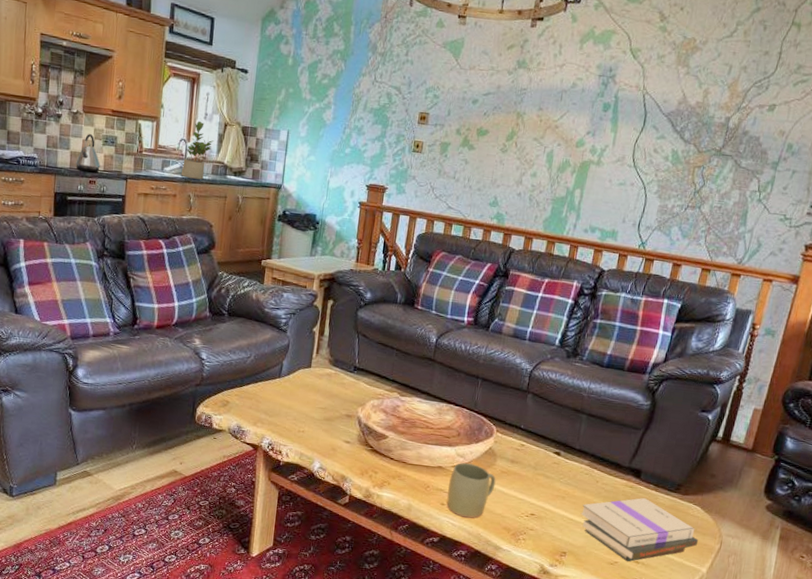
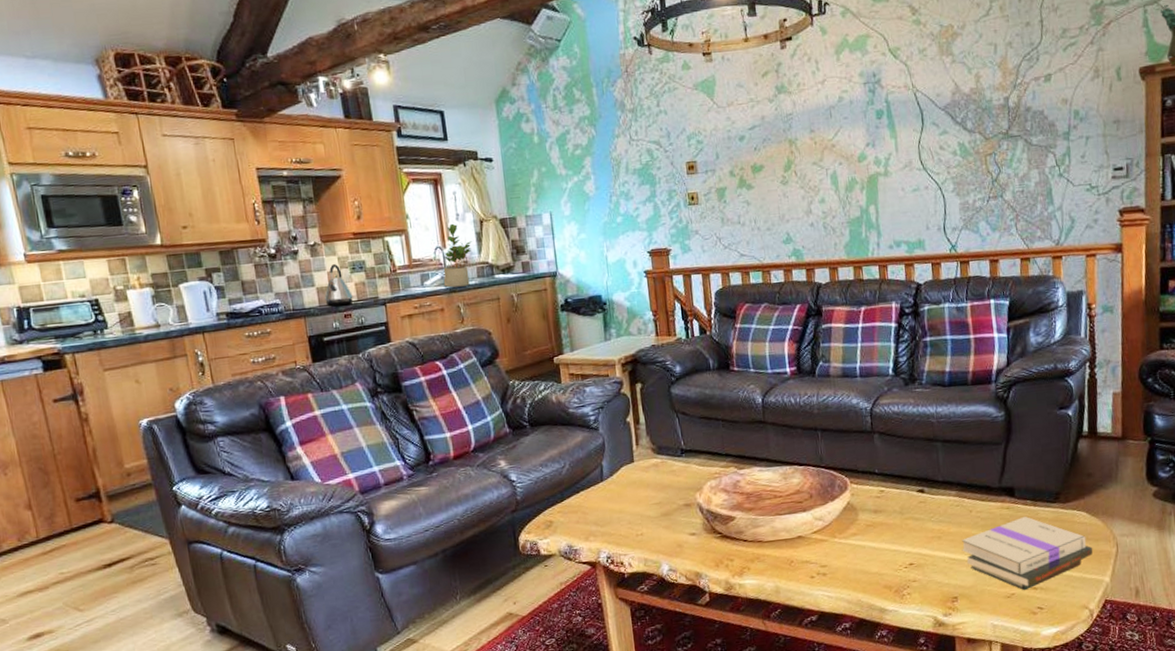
mug: present [446,463,496,518] -> none [813,524,864,586]

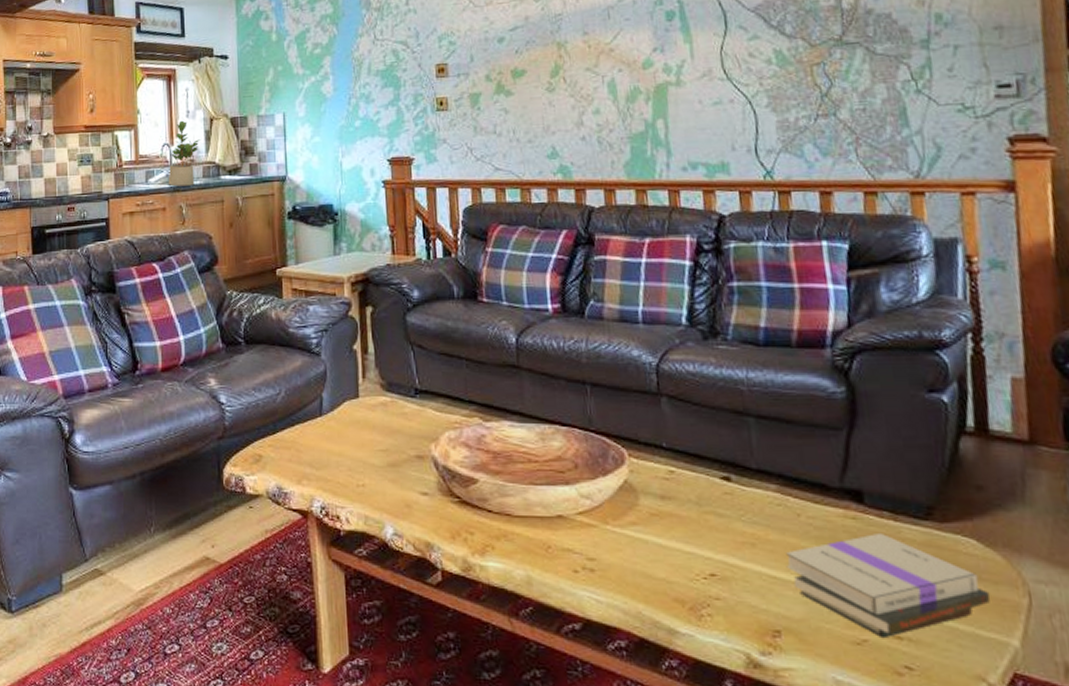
kettle: present [324,264,354,307] -> none [51,156,78,199]

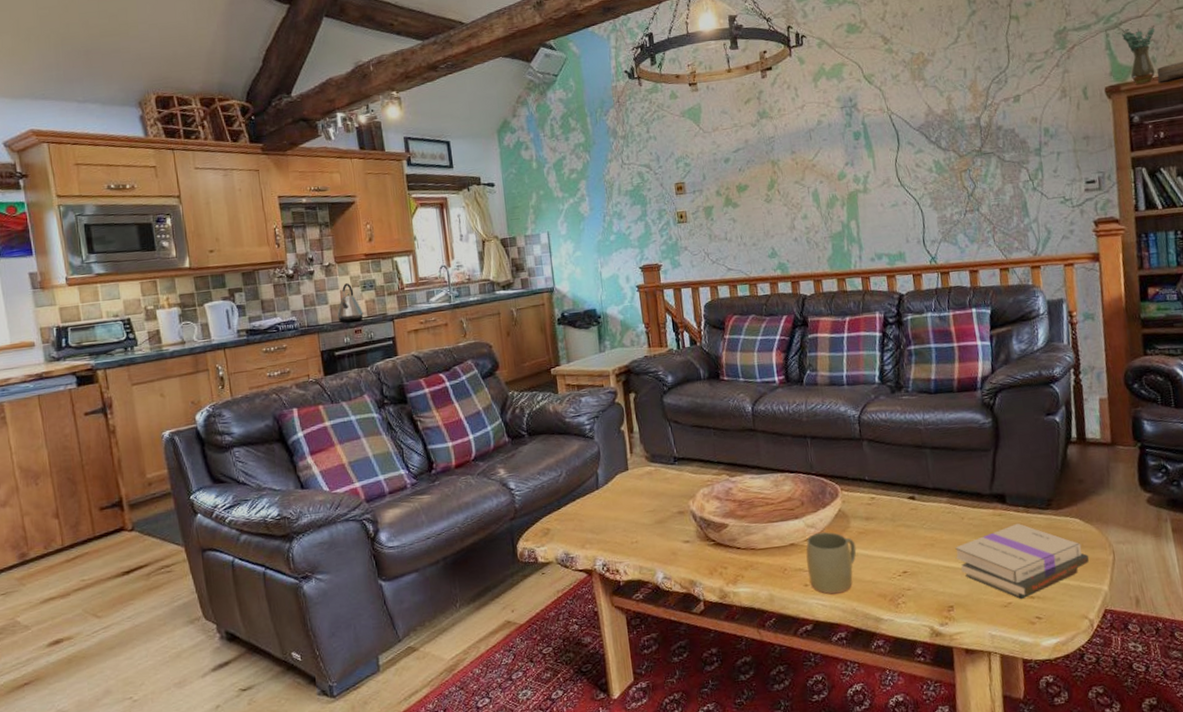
kettle: none [51,156,78,199] -> present [337,283,364,324]
potted plant: present [168,120,201,187] -> none [447,243,476,304]
mug: none [577,507,646,589] -> present [806,532,857,594]

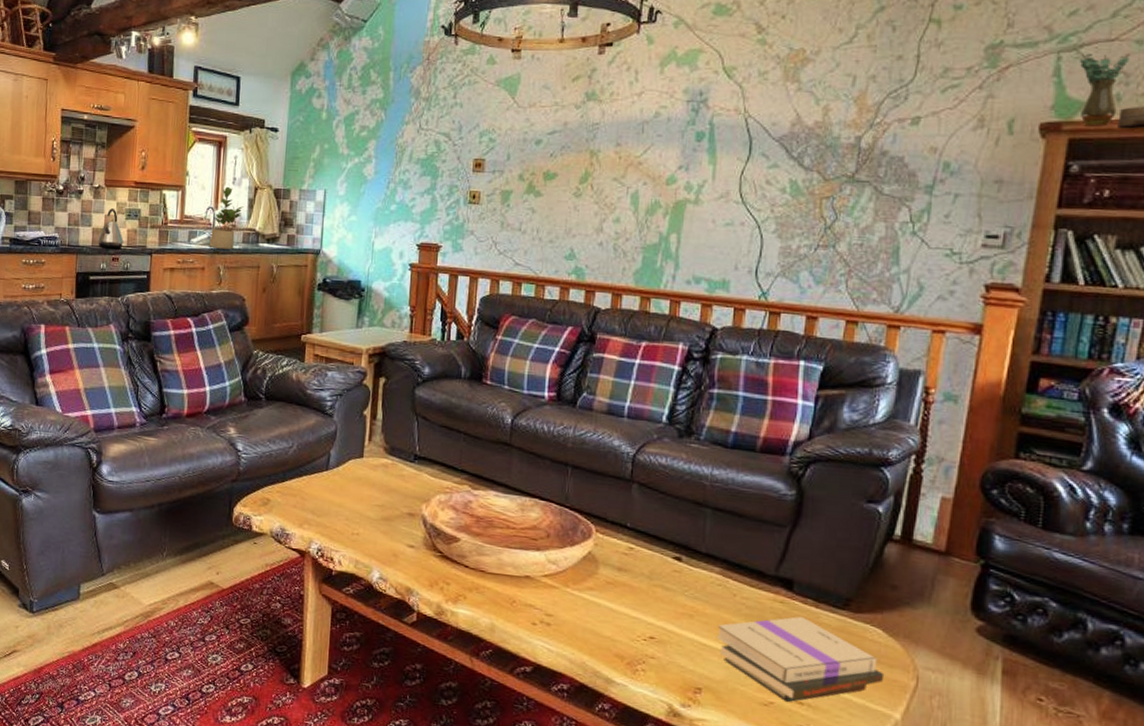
potted plant: none [447,243,476,304] -> present [209,186,245,250]
mug: present [806,532,857,594] -> none [539,571,600,642]

